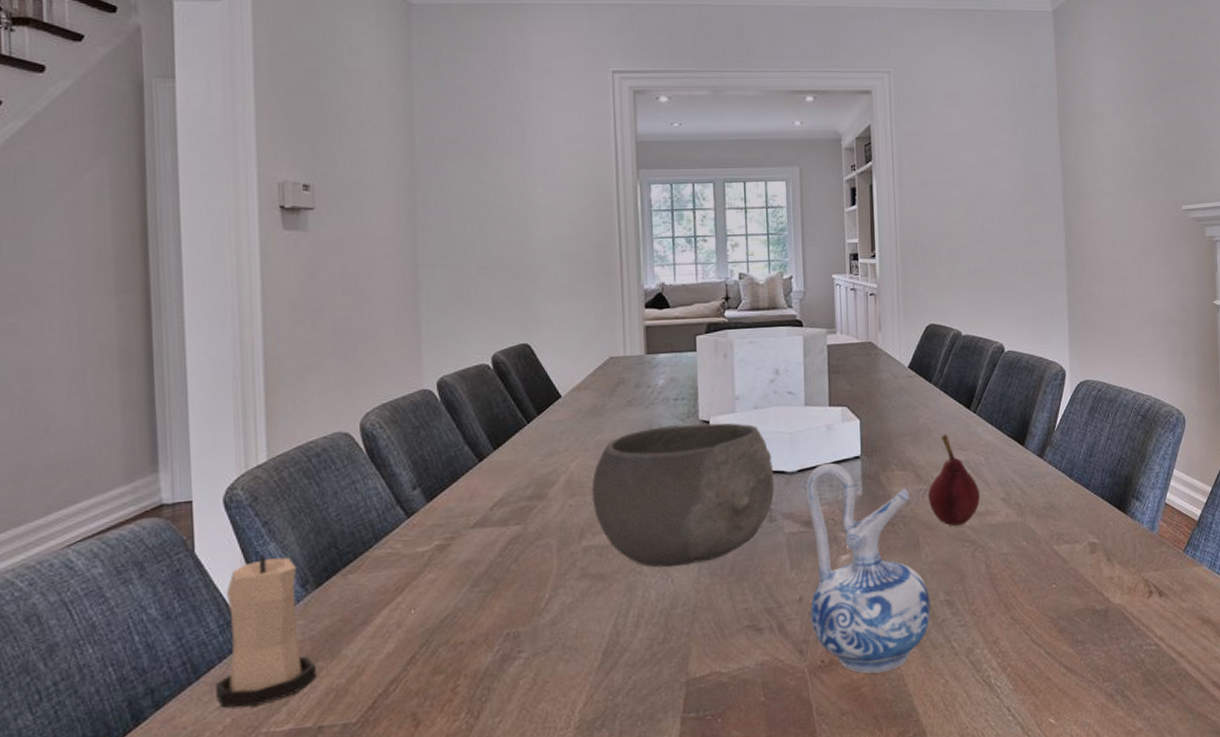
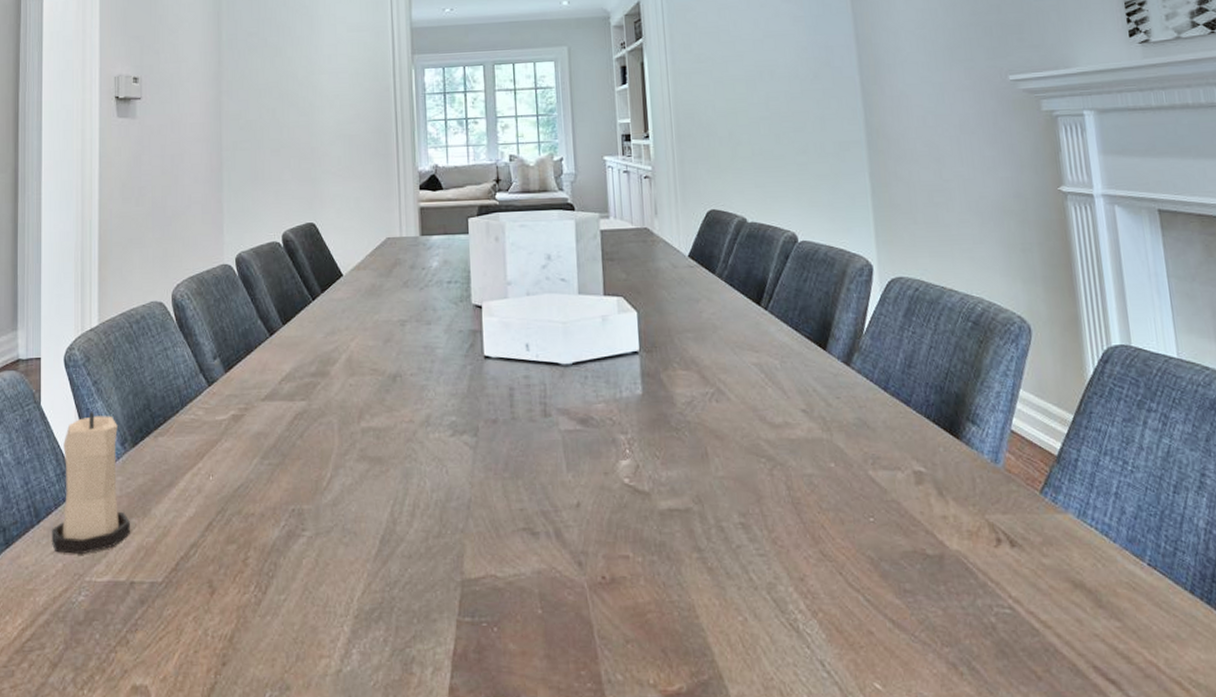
bowl: present [592,423,775,568] -> none [370,308,549,457]
ceramic pitcher: present [806,462,931,674] -> none [581,356,724,599]
fruit: present [927,433,981,526] -> none [715,331,777,437]

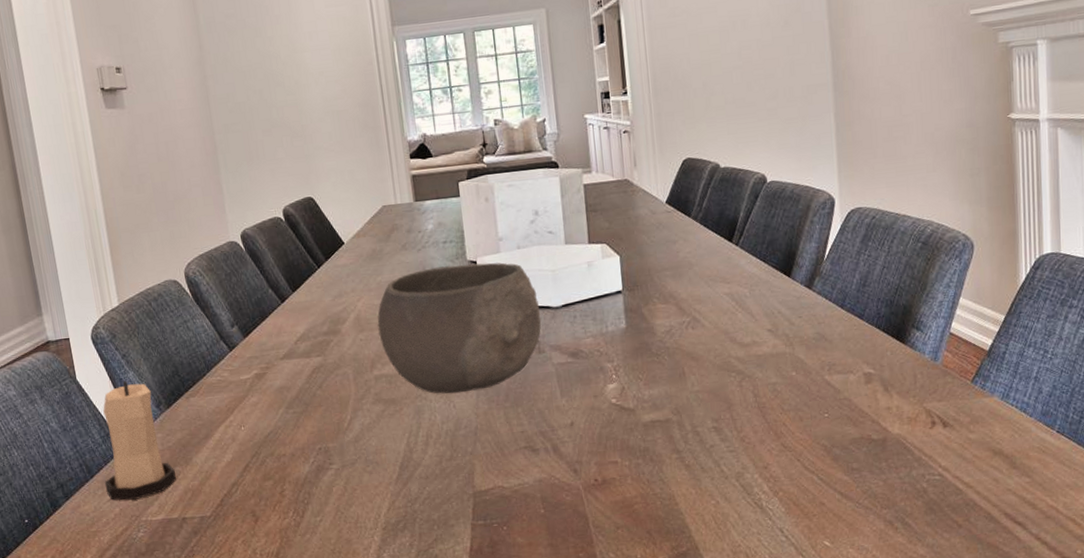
bowl: none [370,308,549,457] -> present [377,262,542,394]

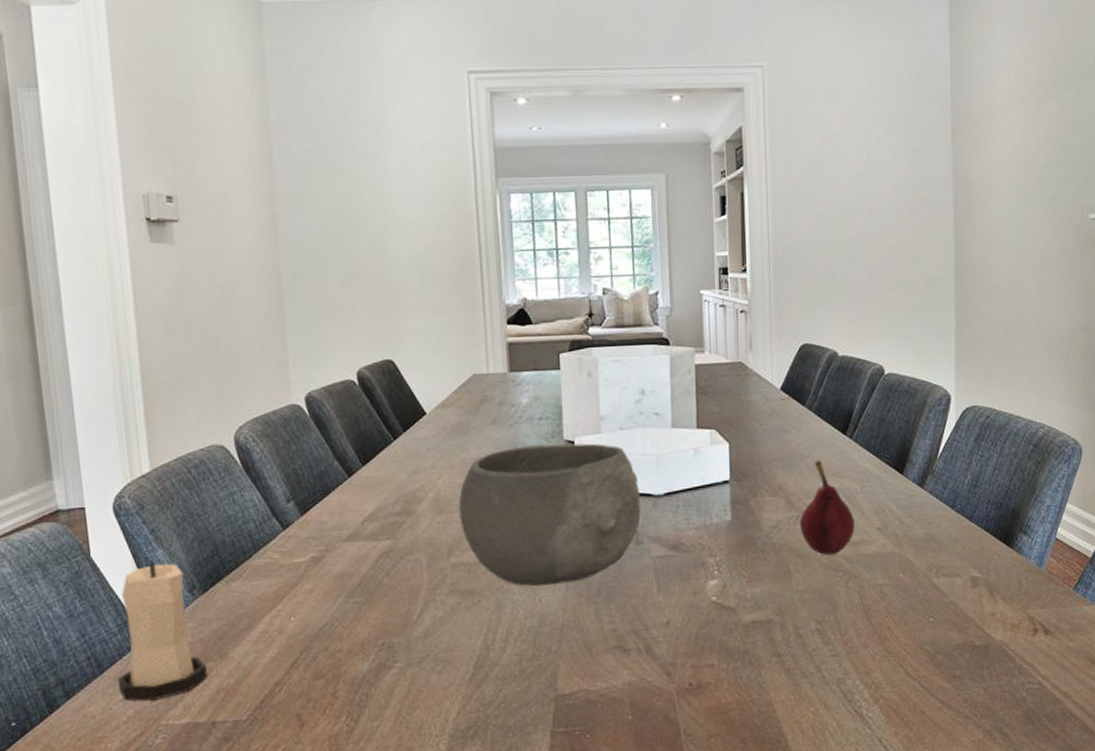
fruit: none [691,267,746,357] -> present [799,459,856,555]

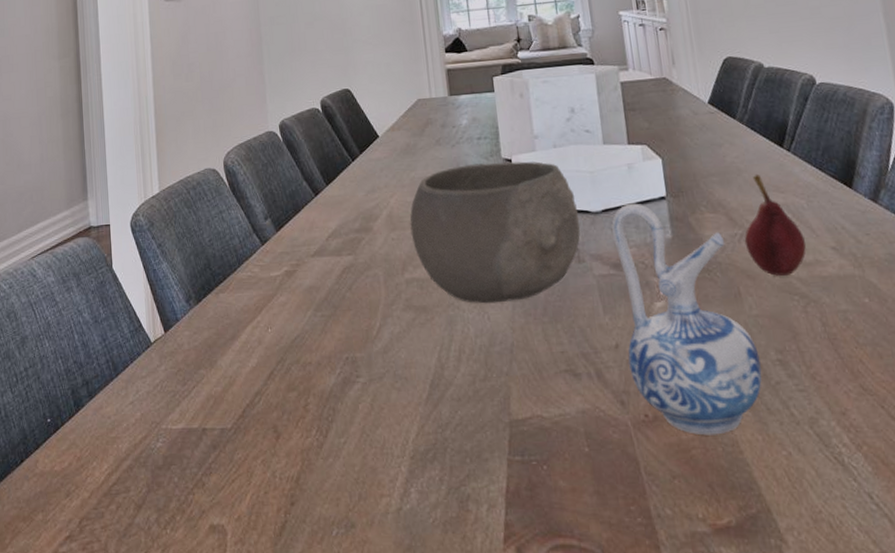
candle: present [117,559,207,701] -> none [128,271,199,404]
ceramic pitcher: none [673,486,801,699] -> present [612,203,762,436]

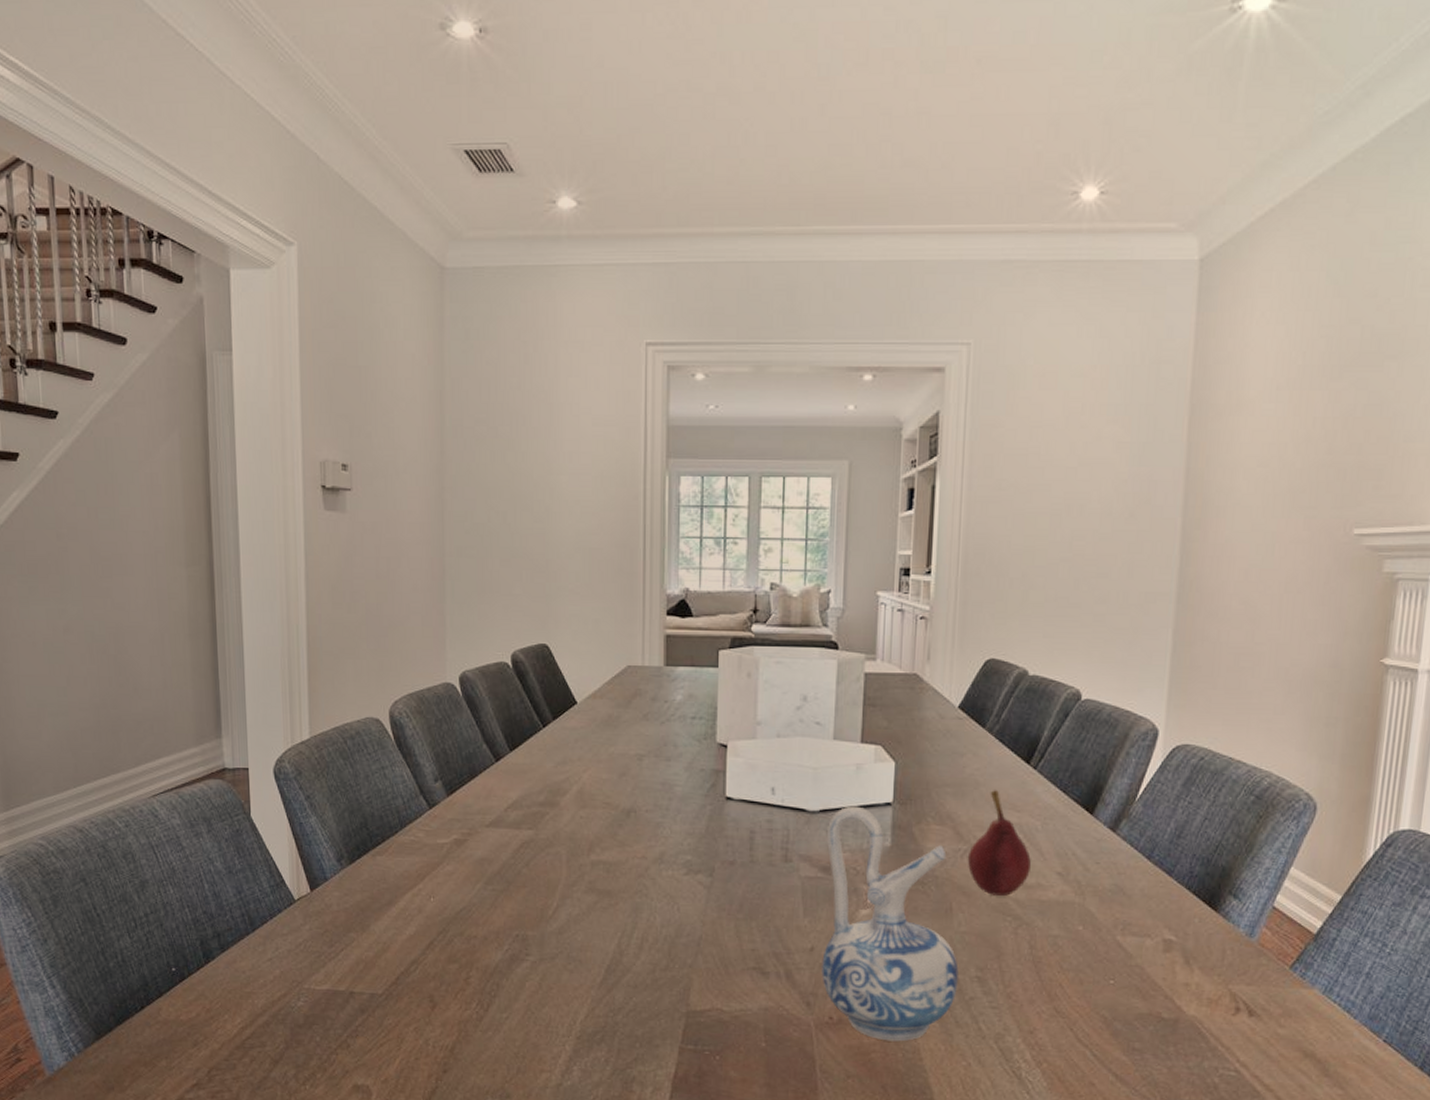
bowl: present [410,161,581,304] -> none [603,745,794,895]

